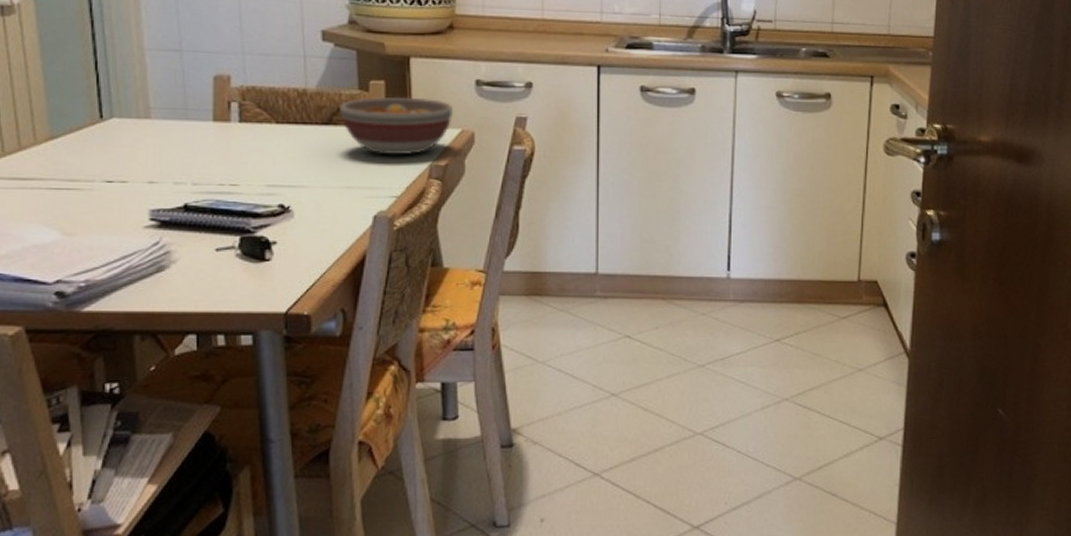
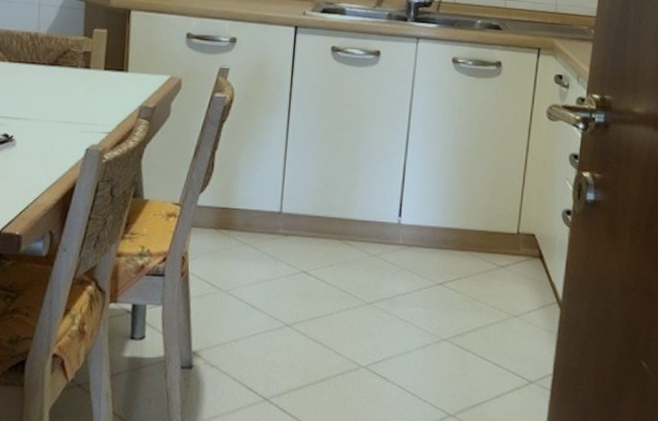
bowl: present [340,96,454,156] -> none [65,43,166,97]

